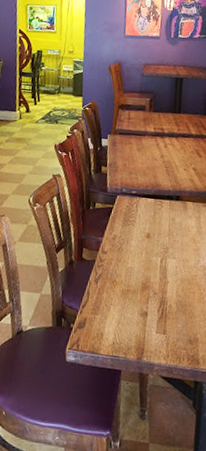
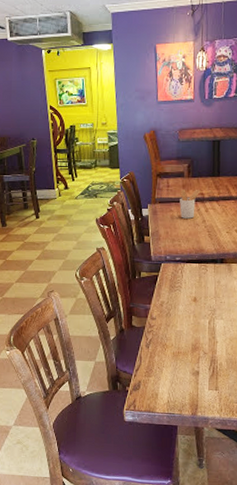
utensil holder: none [139,123,161,153] -> present [179,189,201,219]

